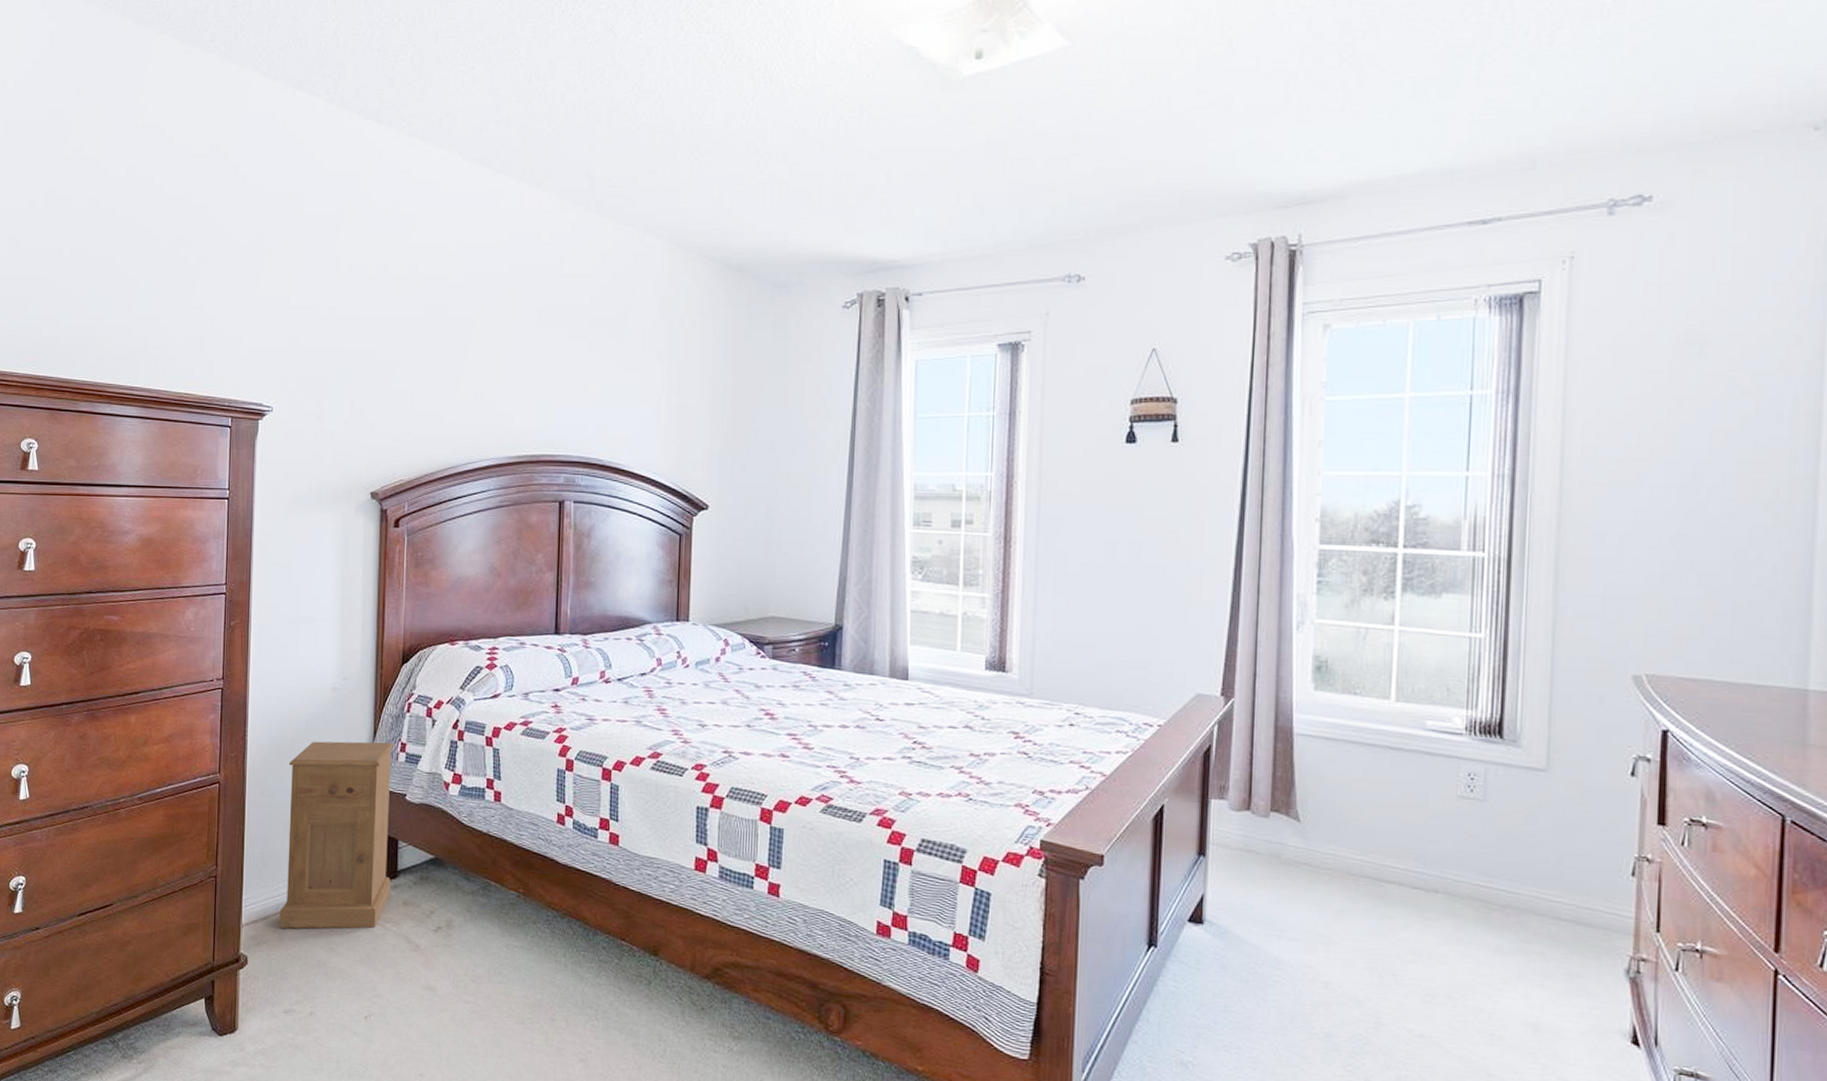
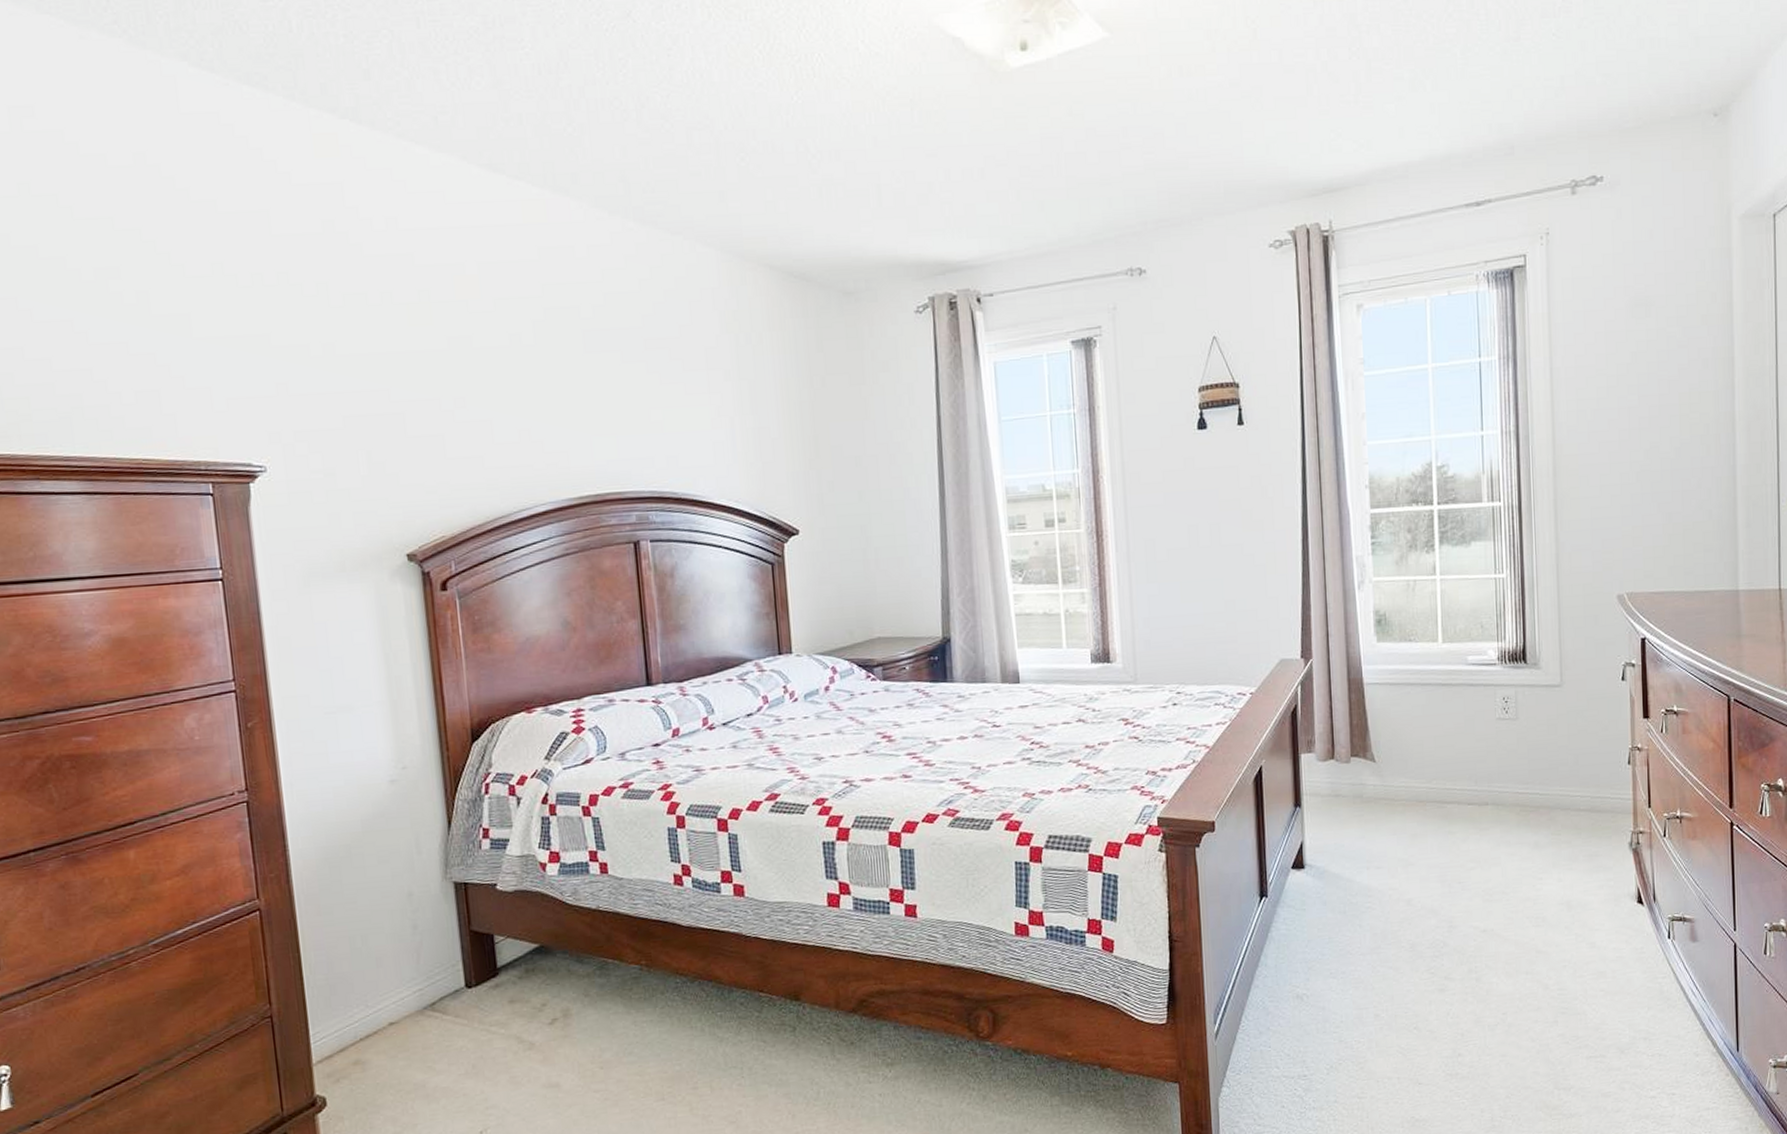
nightstand: present [279,741,394,929] -> none [346,830,492,1059]

